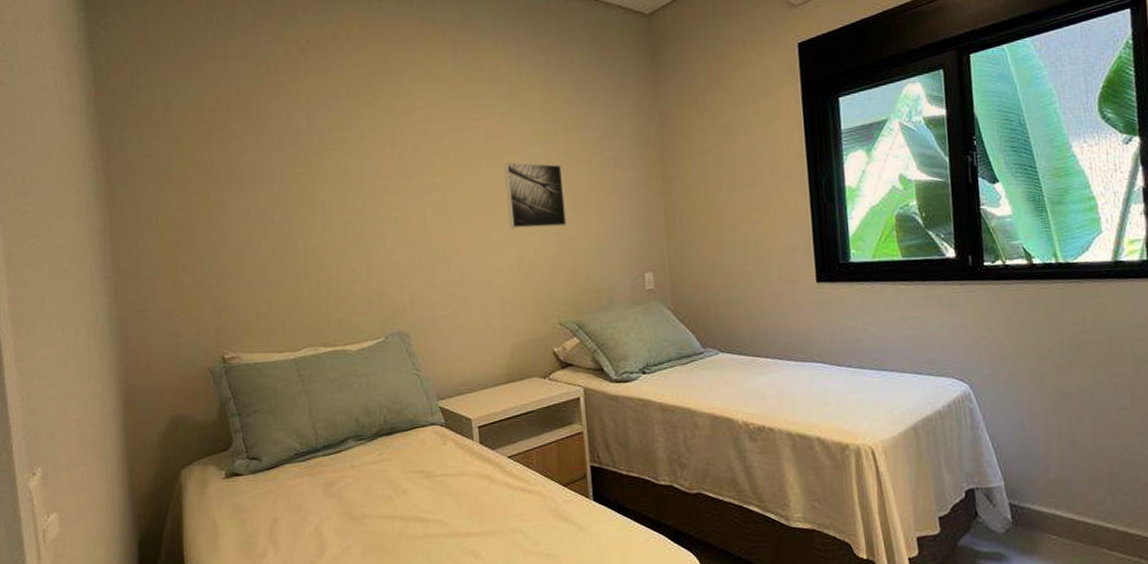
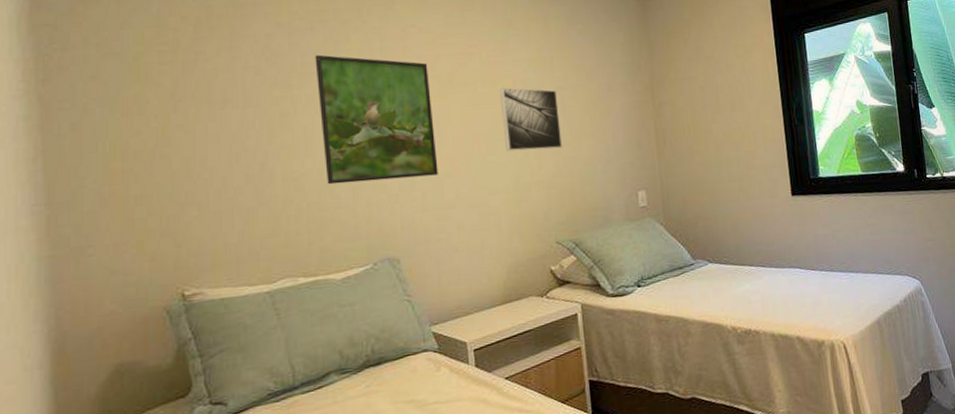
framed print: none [330,131,445,259] -> present [315,54,439,185]

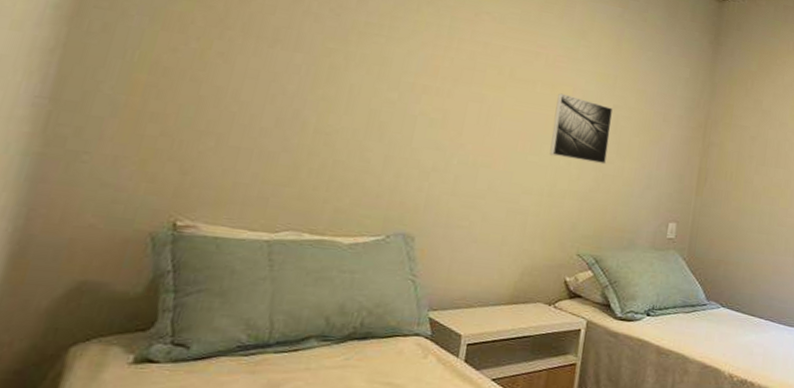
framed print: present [315,54,439,185] -> none [360,17,493,163]

